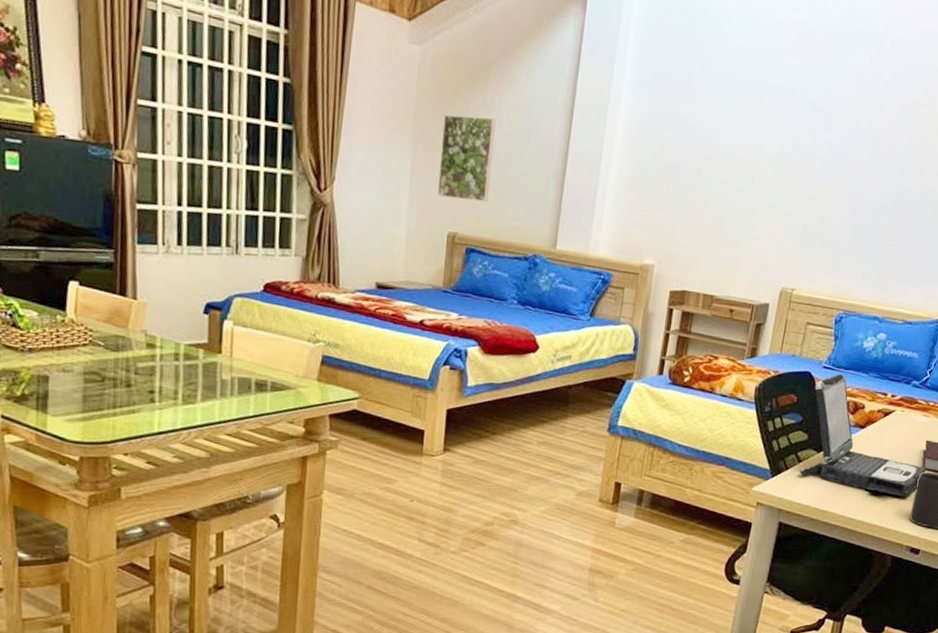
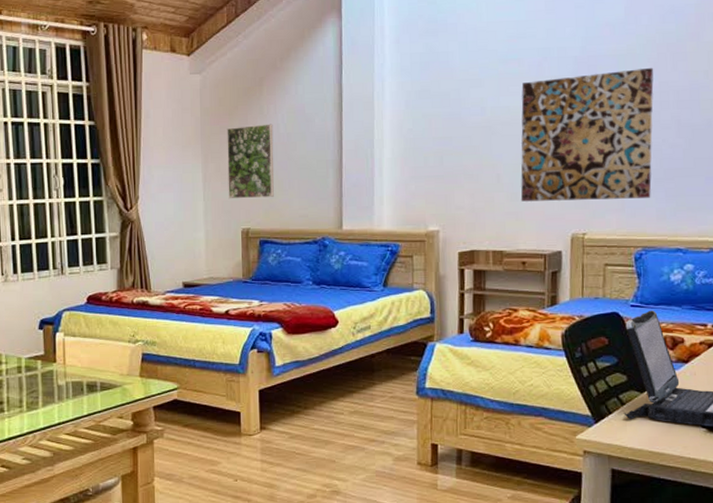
wall art: none [739,120,887,262] -> present [520,67,654,202]

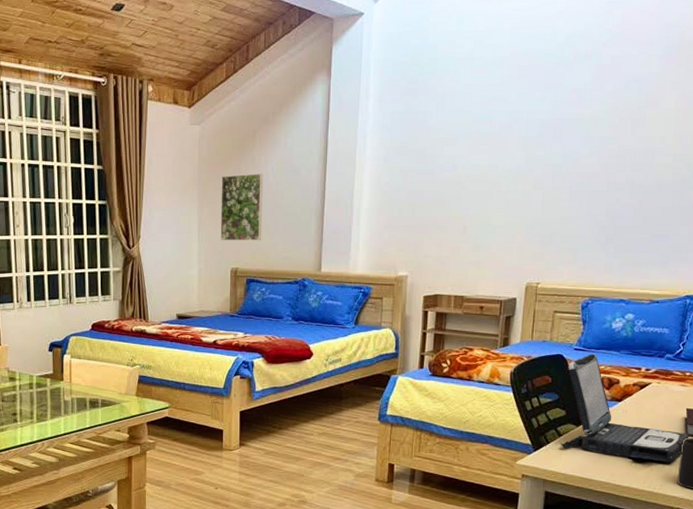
wall art: present [520,67,654,202] -> none [483,132,614,253]

